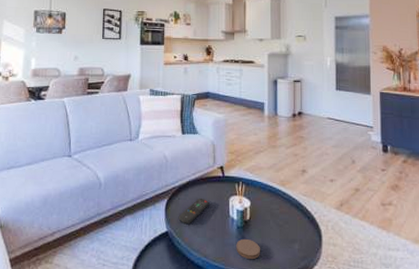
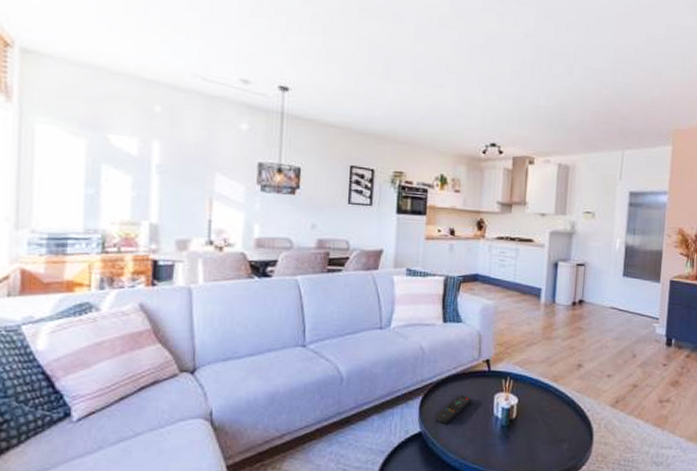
coaster: present [236,238,260,259] -> none [498,438,525,460]

